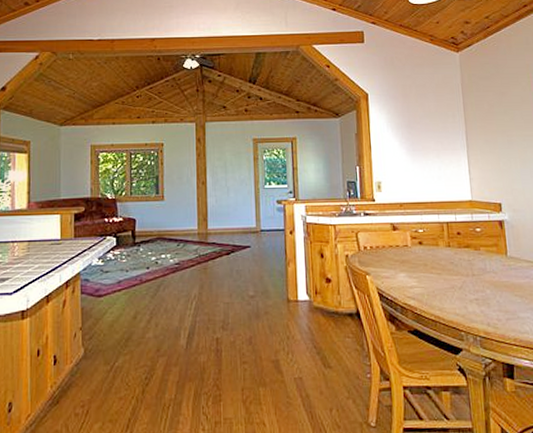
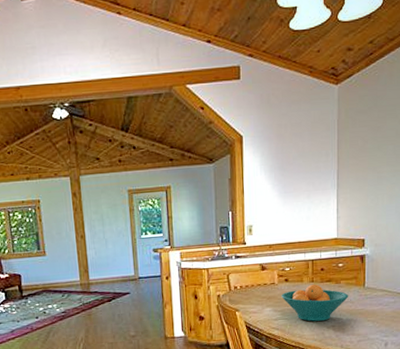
fruit bowl: none [415,249,491,292] -> present [281,284,349,322]

